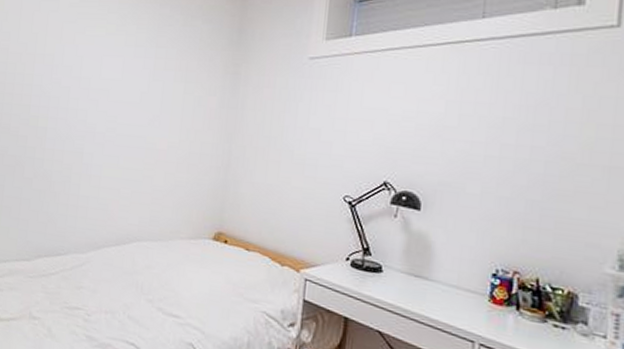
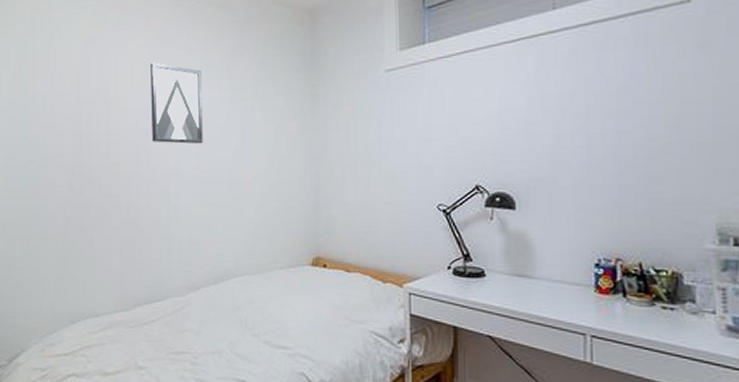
wall art: none [73,22,129,108] -> present [150,62,203,144]

